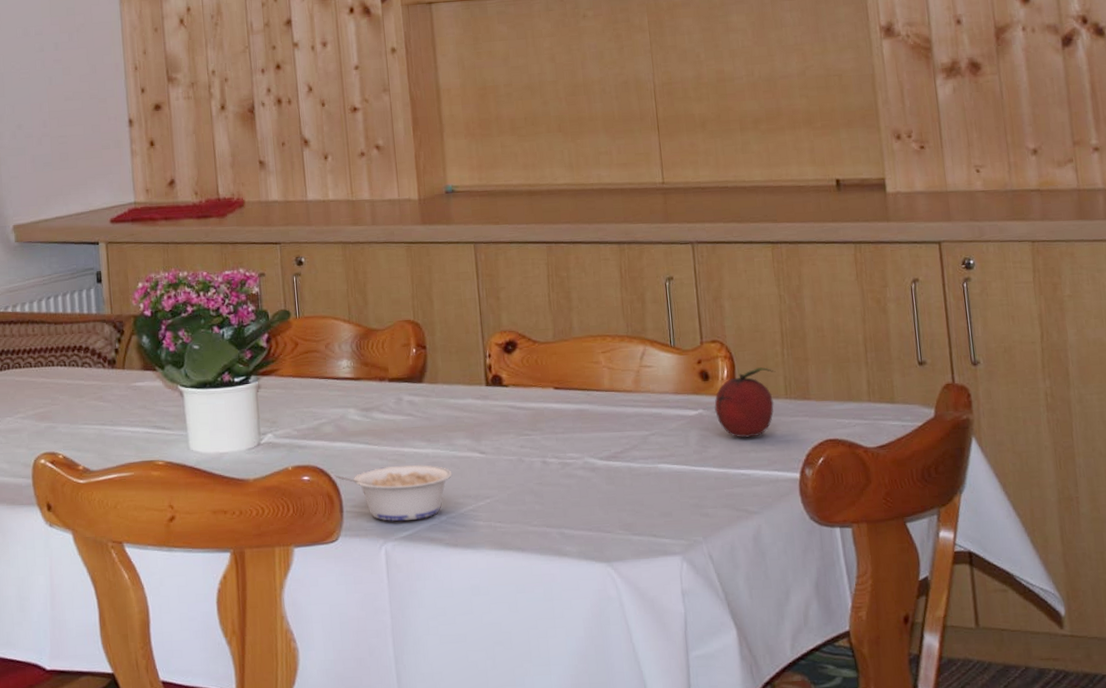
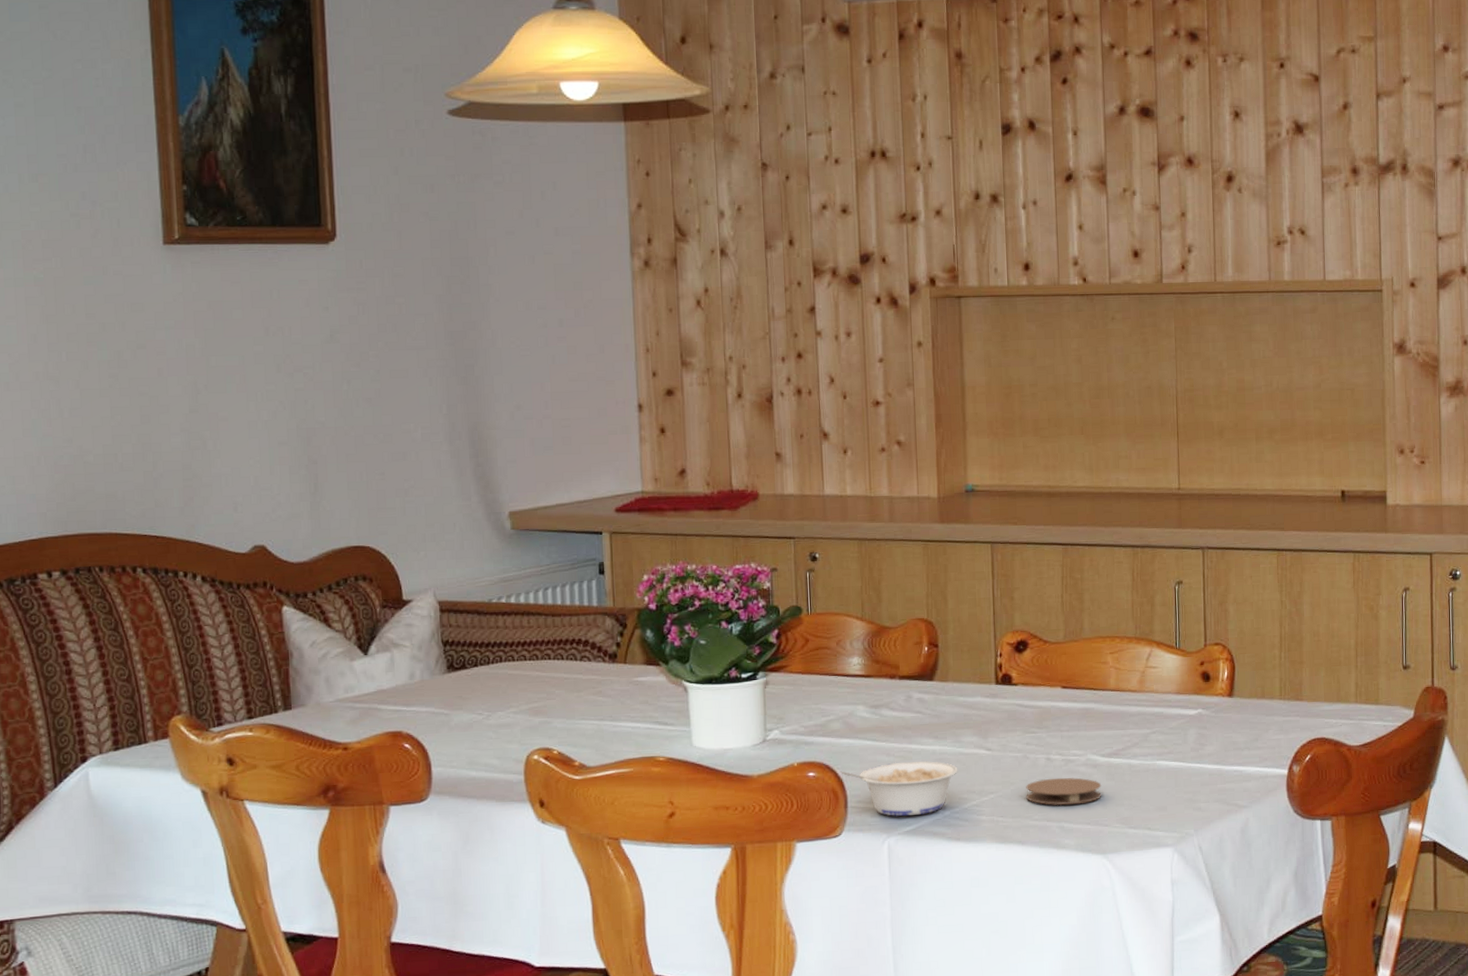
coaster: none [522,481,603,511] -> present [1026,777,1102,806]
fruit: present [714,366,776,438] -> none [1213,669,1273,736]

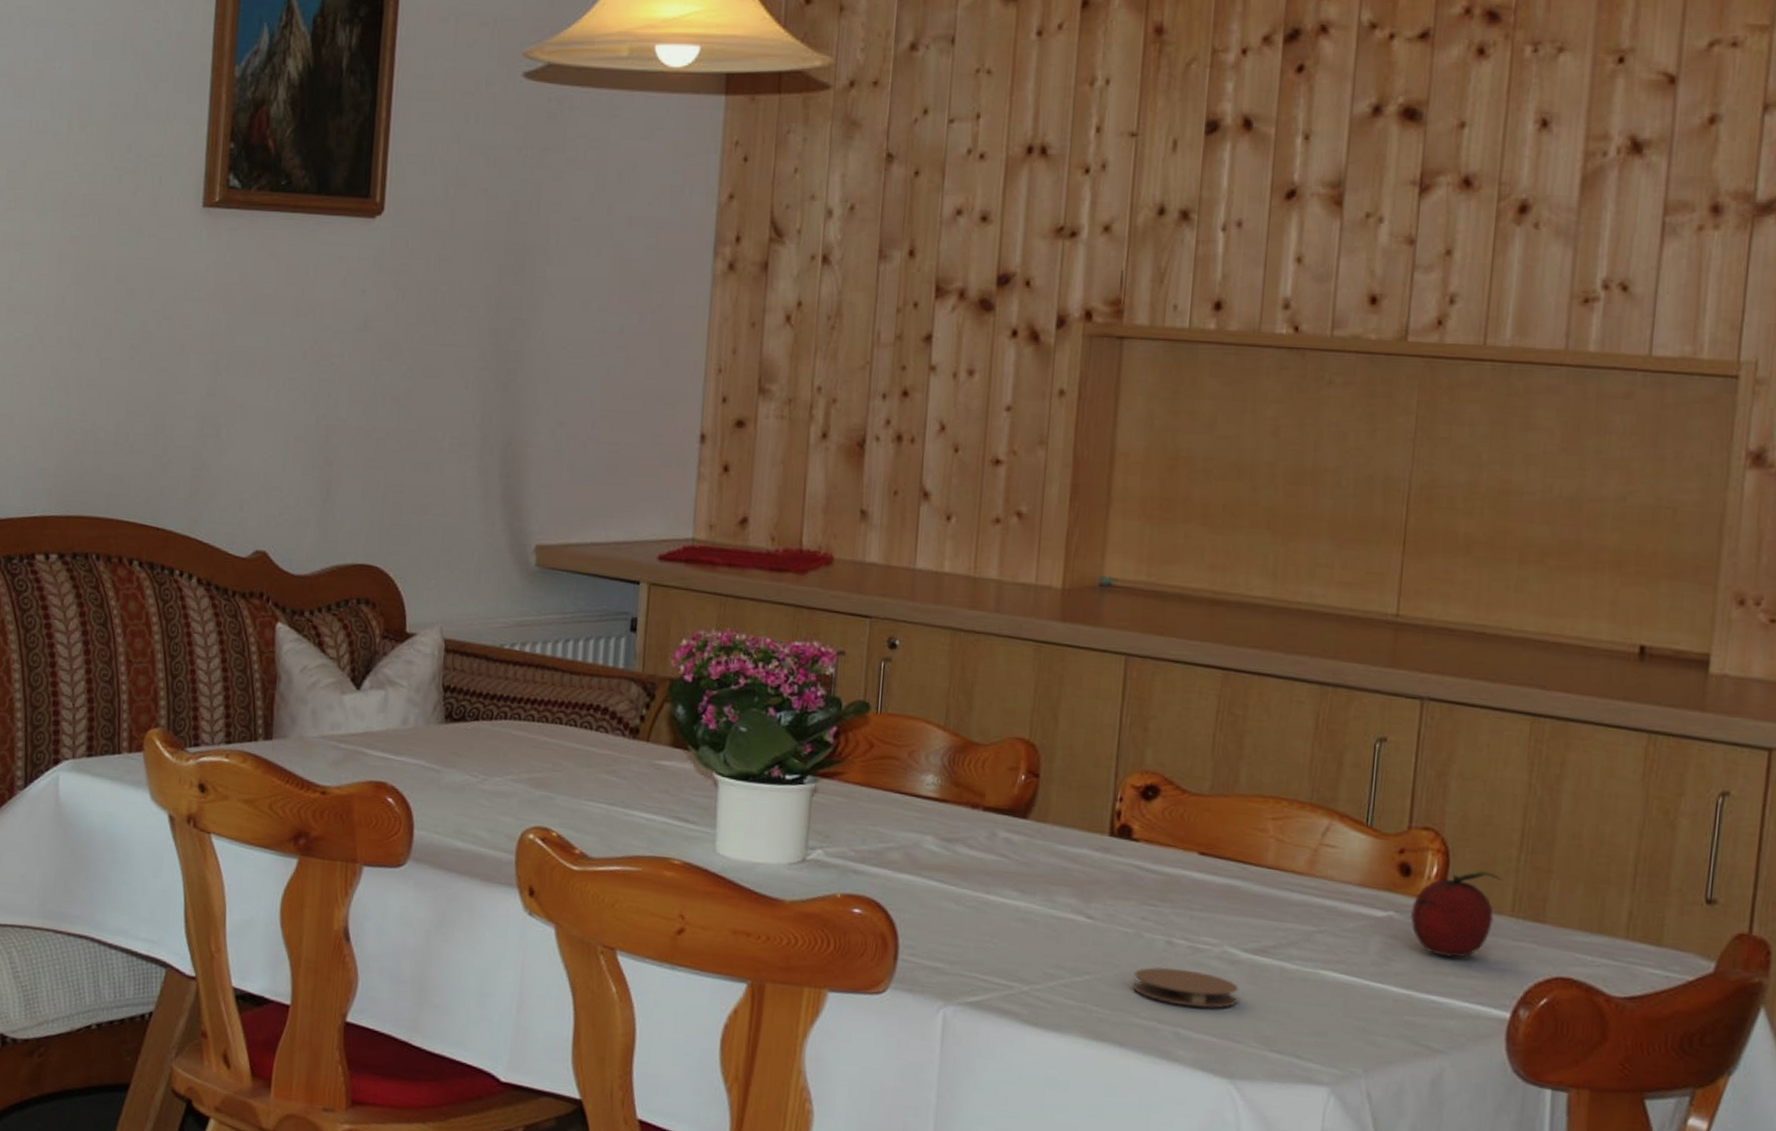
legume: present [840,761,958,816] -> none [893,913,1046,985]
fruit: none [1213,669,1273,736] -> present [1410,870,1504,958]

